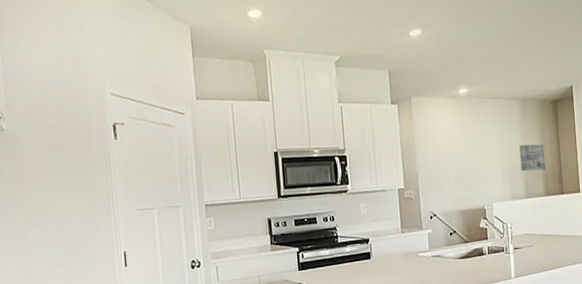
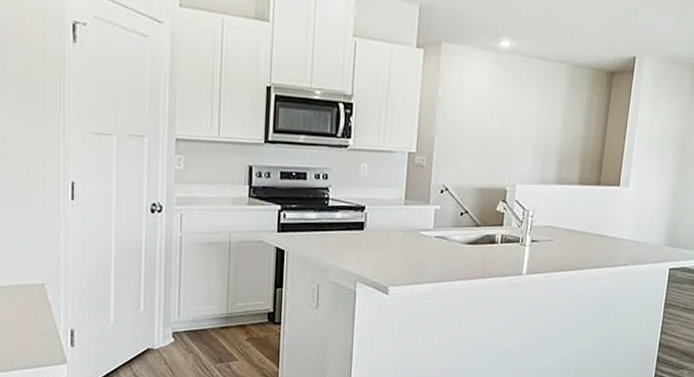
wall art: present [519,144,546,172] -> none [556,119,588,154]

